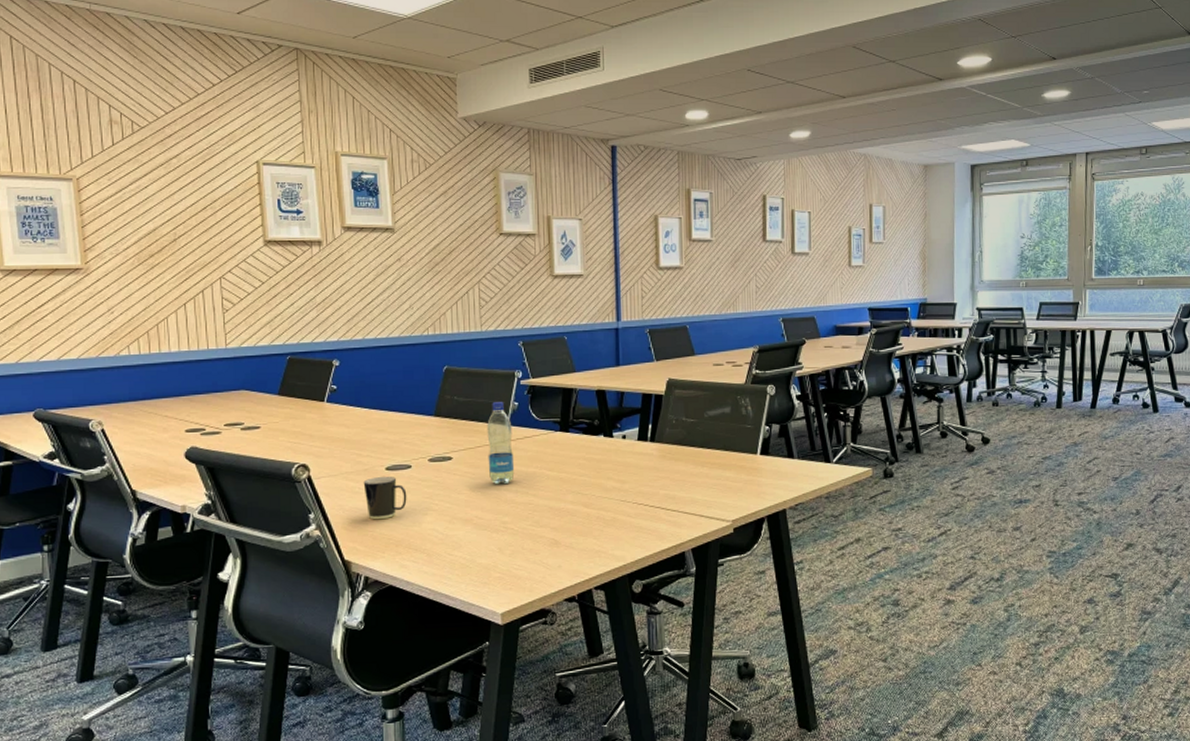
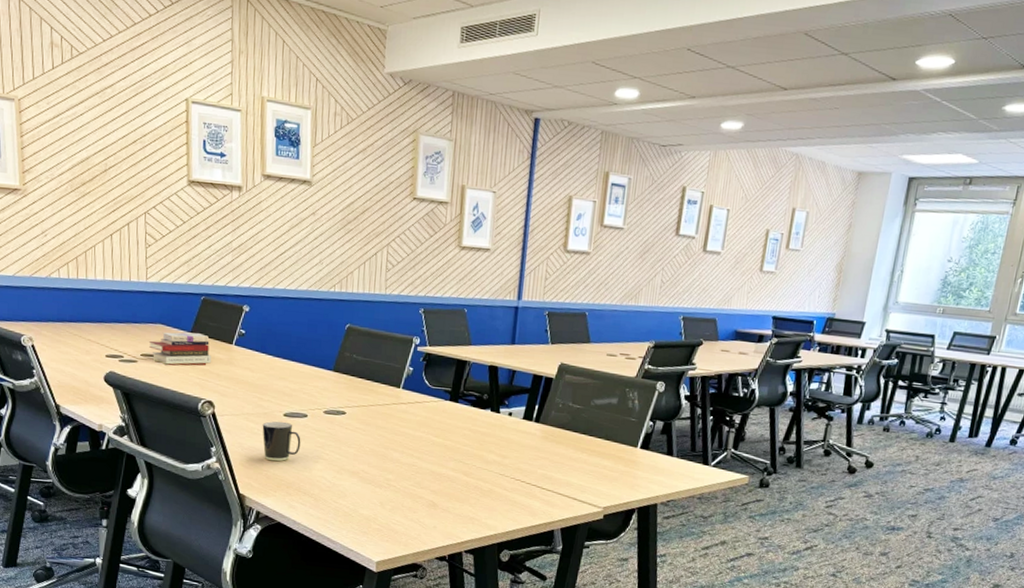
books: none [233,395,302,433] -> present [149,332,211,366]
bottle: present [487,402,515,485] -> none [378,365,405,445]

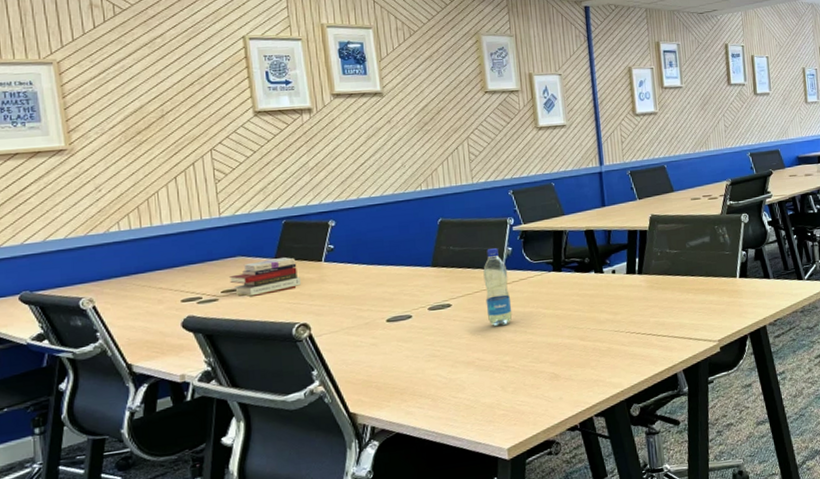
mug: present [262,421,301,462] -> none [365,327,409,371]
bottle: none [378,365,405,445] -> present [483,248,513,327]

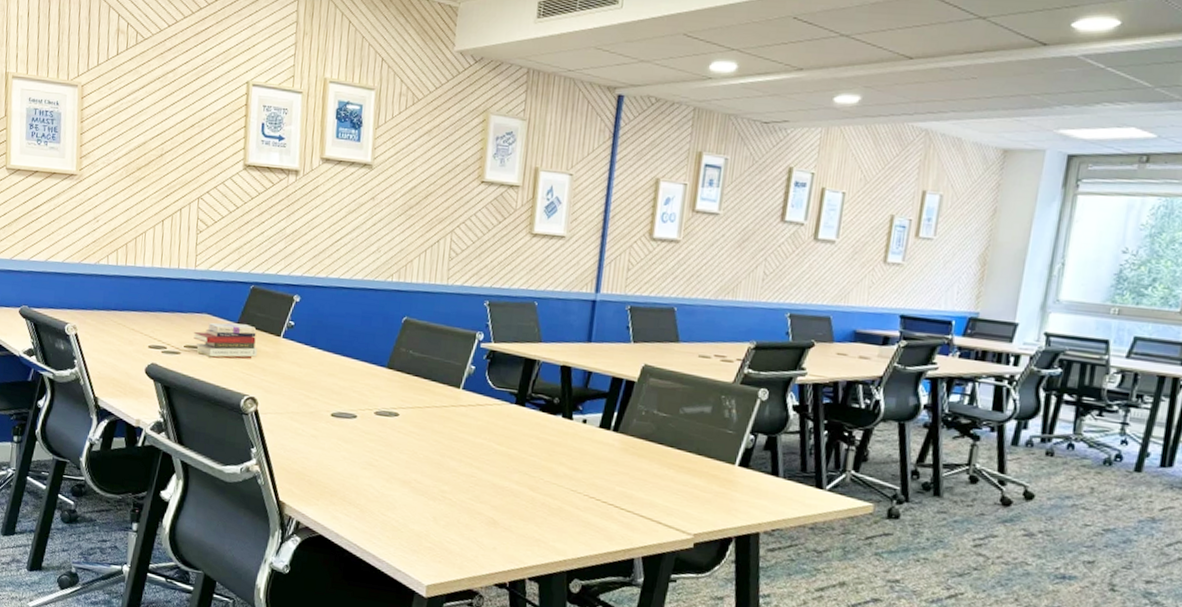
bottle: present [483,248,513,327] -> none [434,362,466,452]

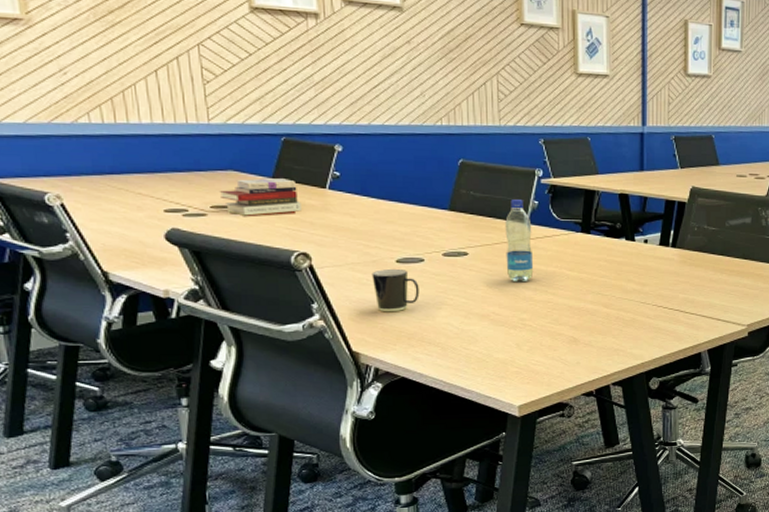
mug: none [307,421,349,466] -> present [372,268,420,312]
bottle: none [434,362,466,452] -> present [505,199,534,283]

